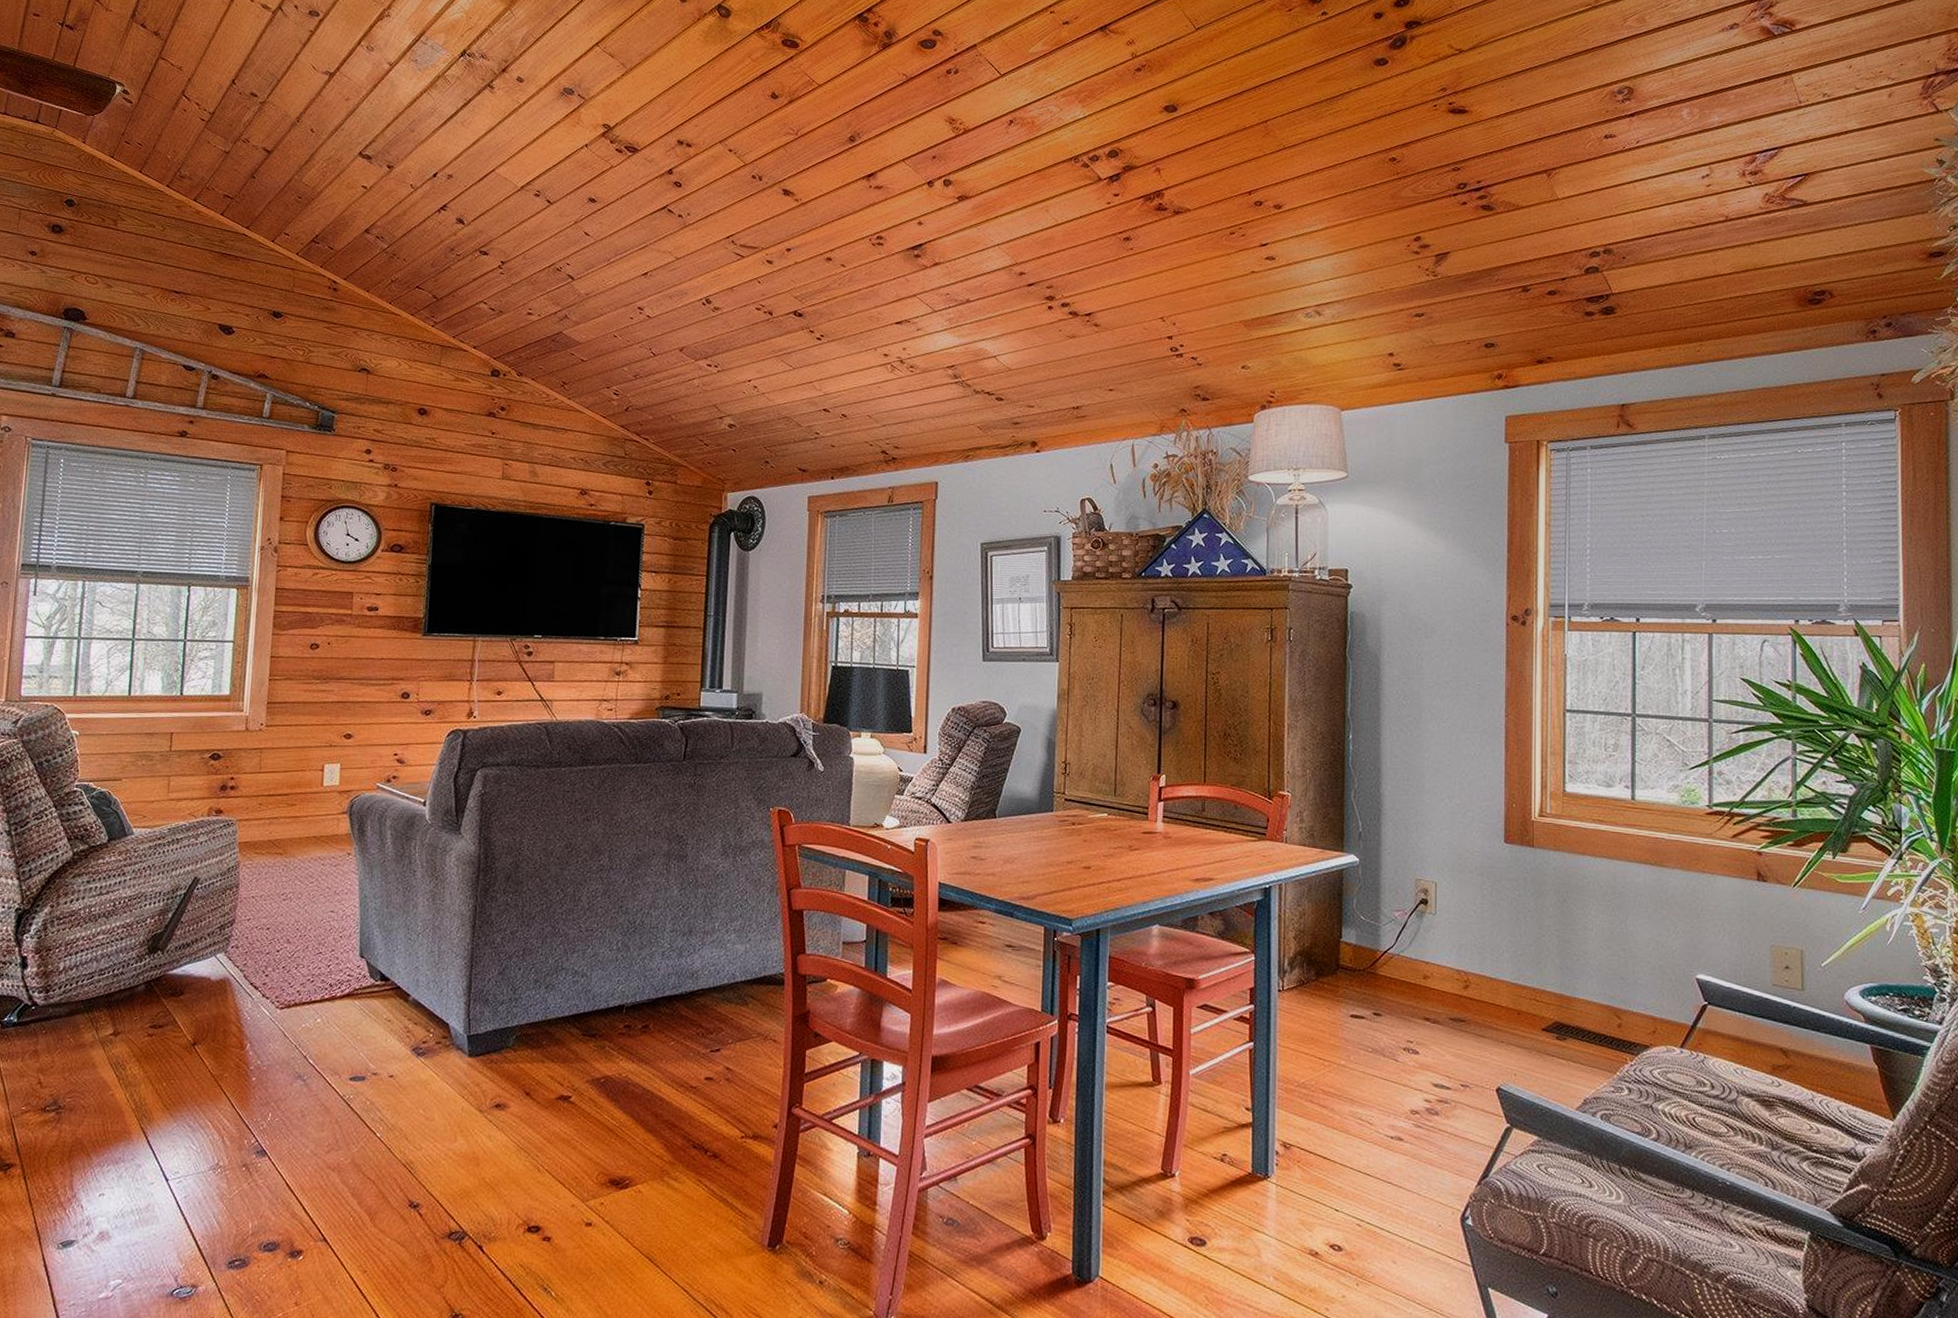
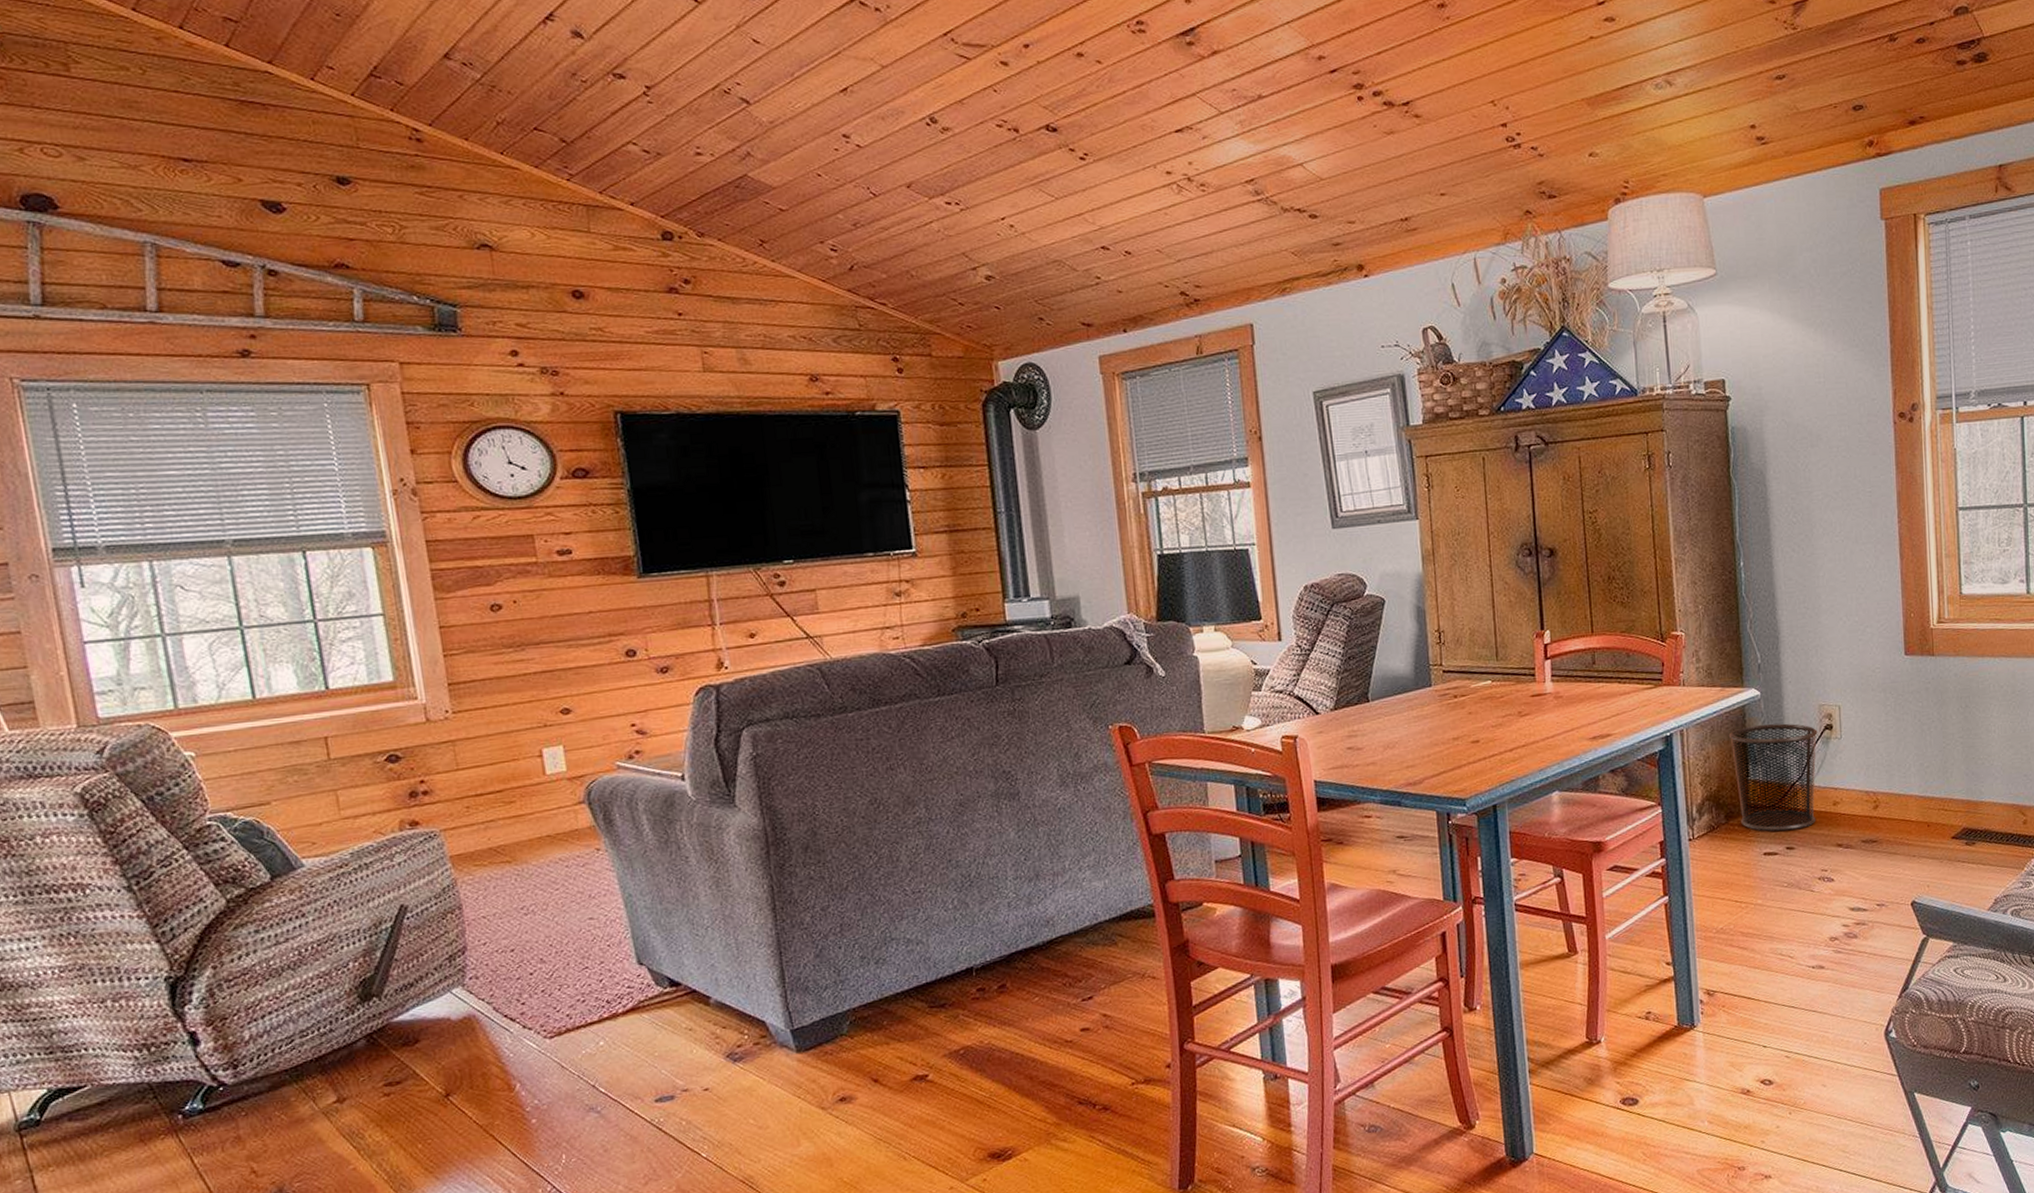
waste bin: none [1325,889,1413,997] -> present [1728,723,1818,832]

